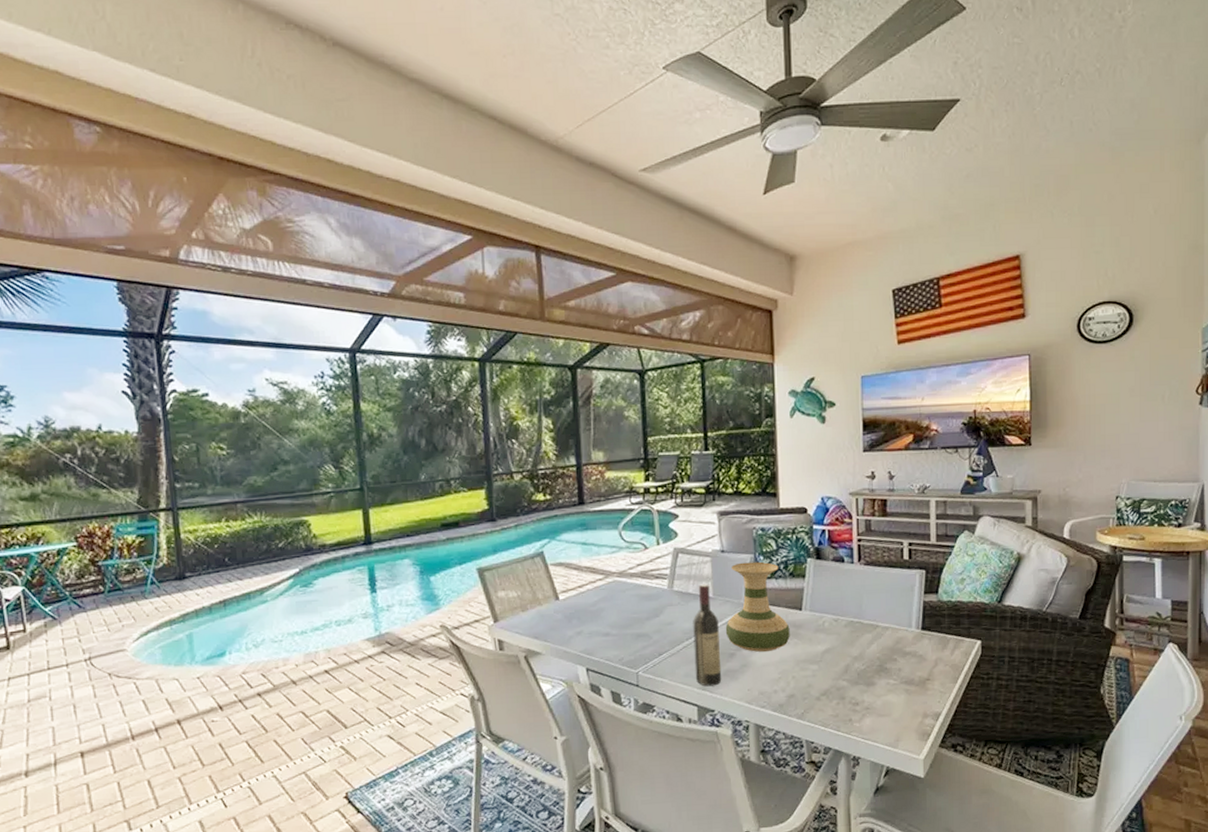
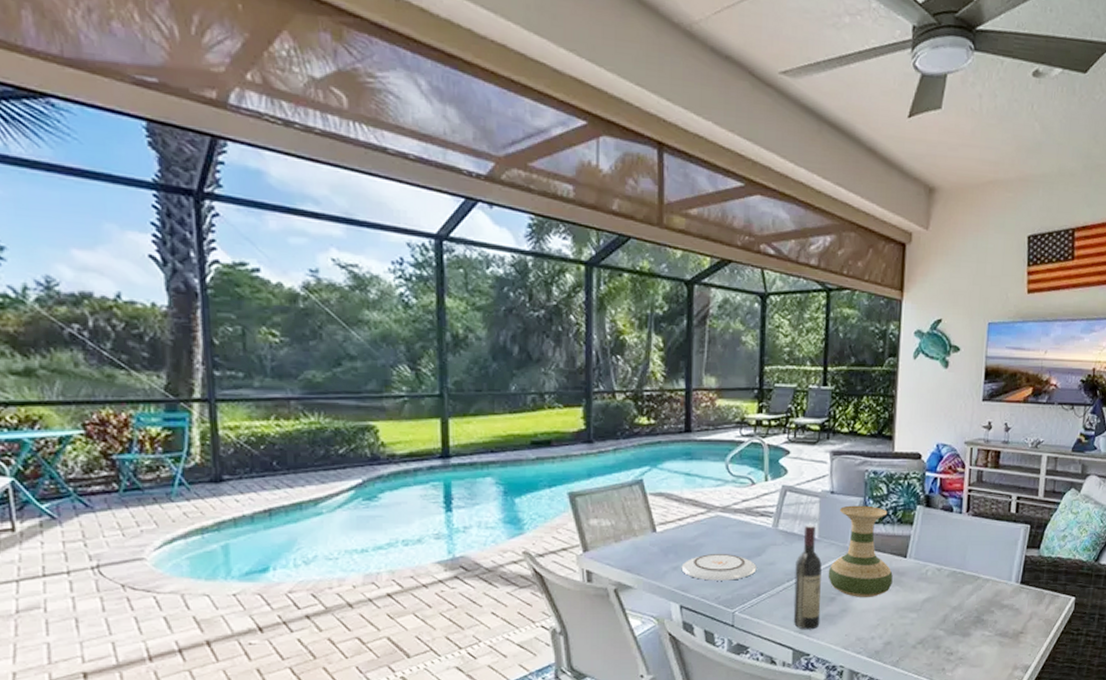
plate: none [585,616,656,643] -> present [681,554,757,581]

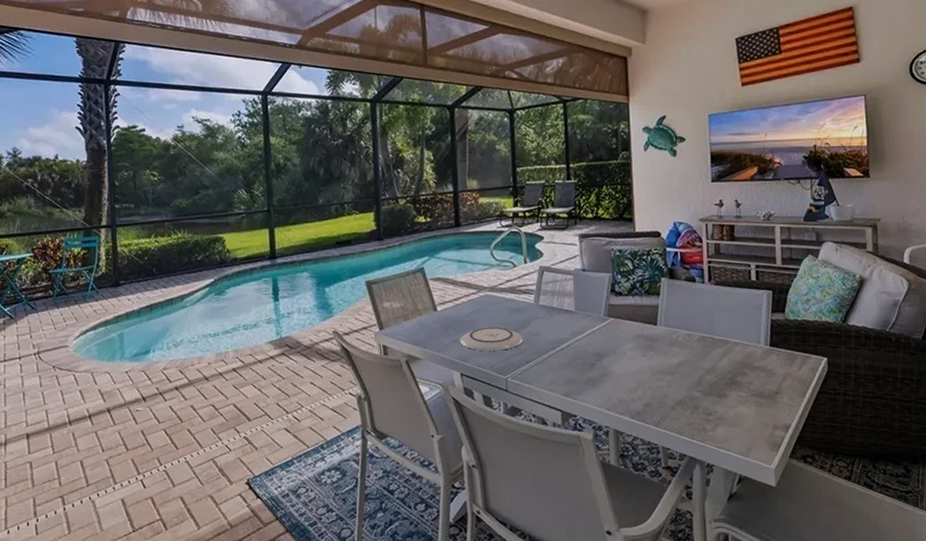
wine bottle: present [793,525,822,630] -> none [557,299,584,393]
vase: present [828,505,893,597] -> none [586,280,646,363]

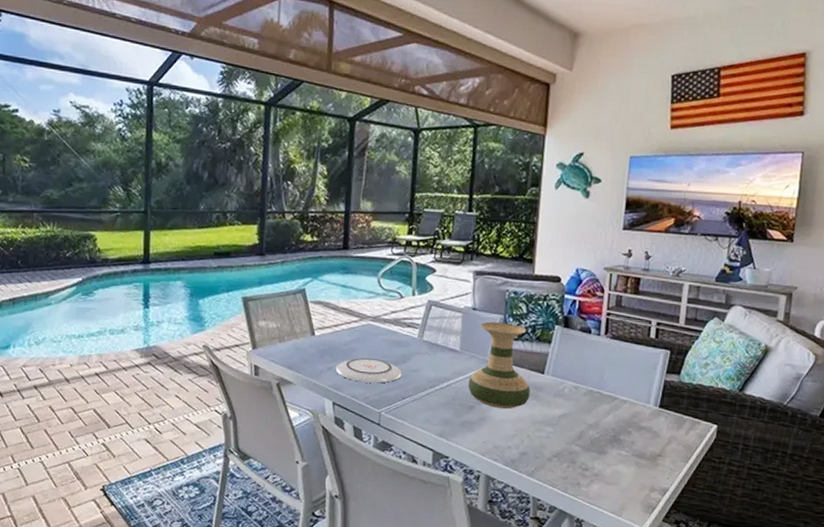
vase: none [586,280,646,363] -> present [468,321,530,409]

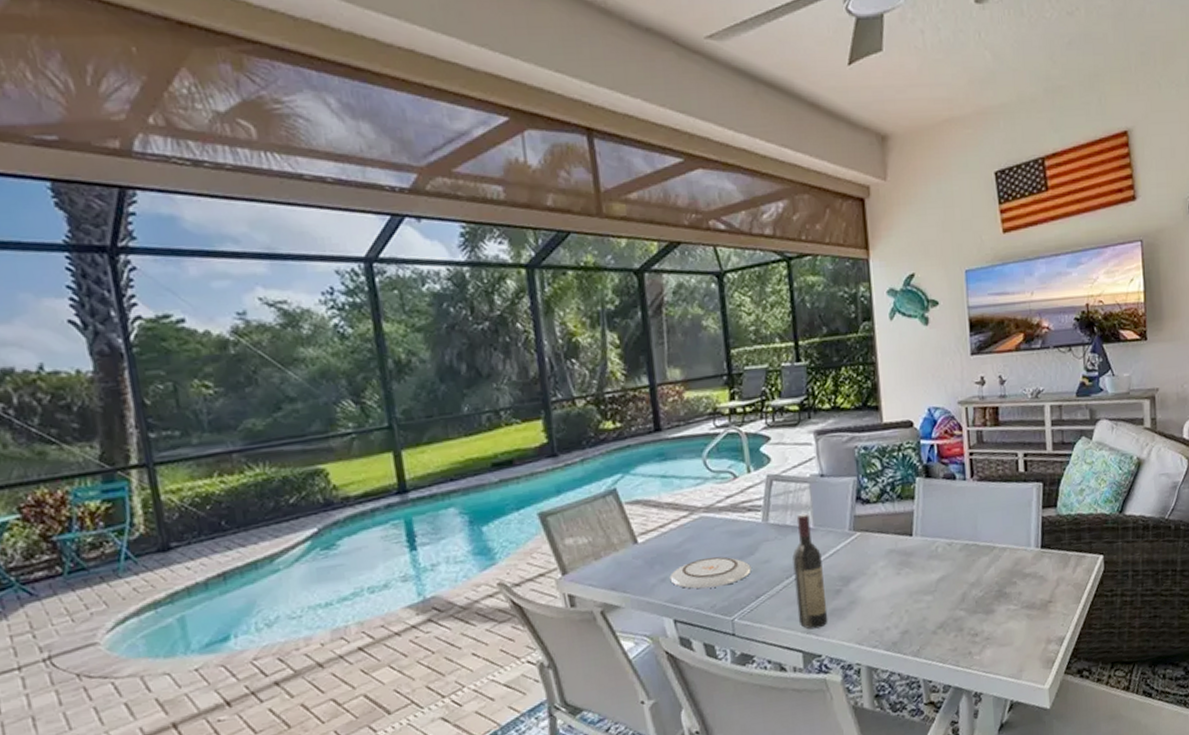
wine bottle: none [434,337,463,435] -> present [792,513,828,630]
vase: present [468,321,530,409] -> none [829,484,901,587]

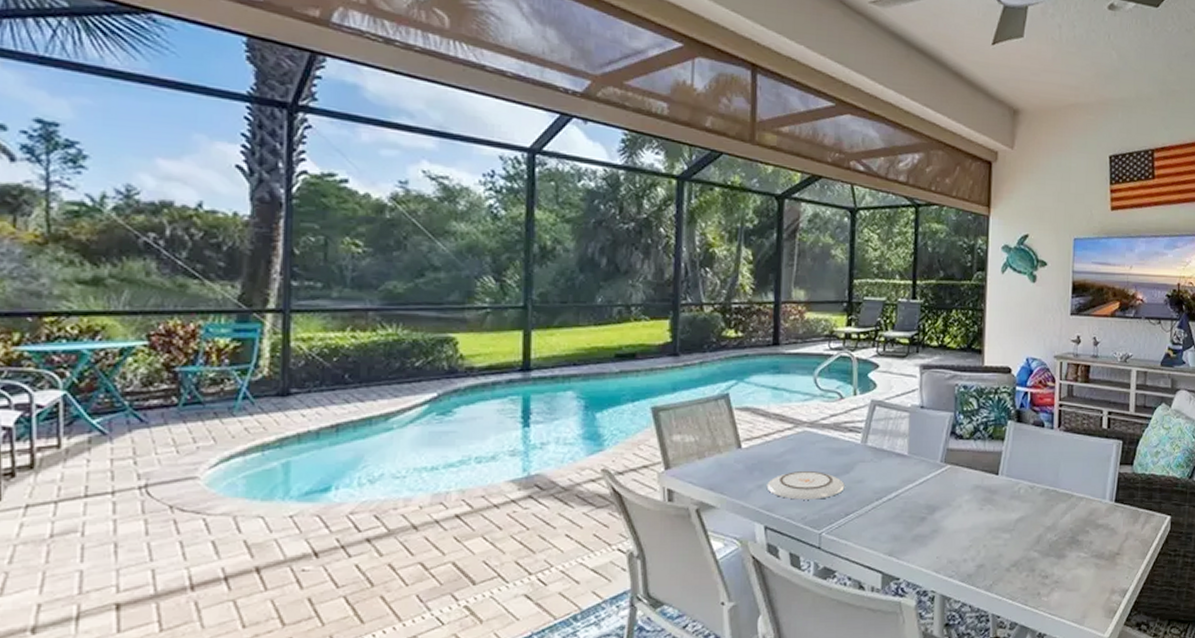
wine bottle: present [792,513,828,630] -> none [882,441,912,552]

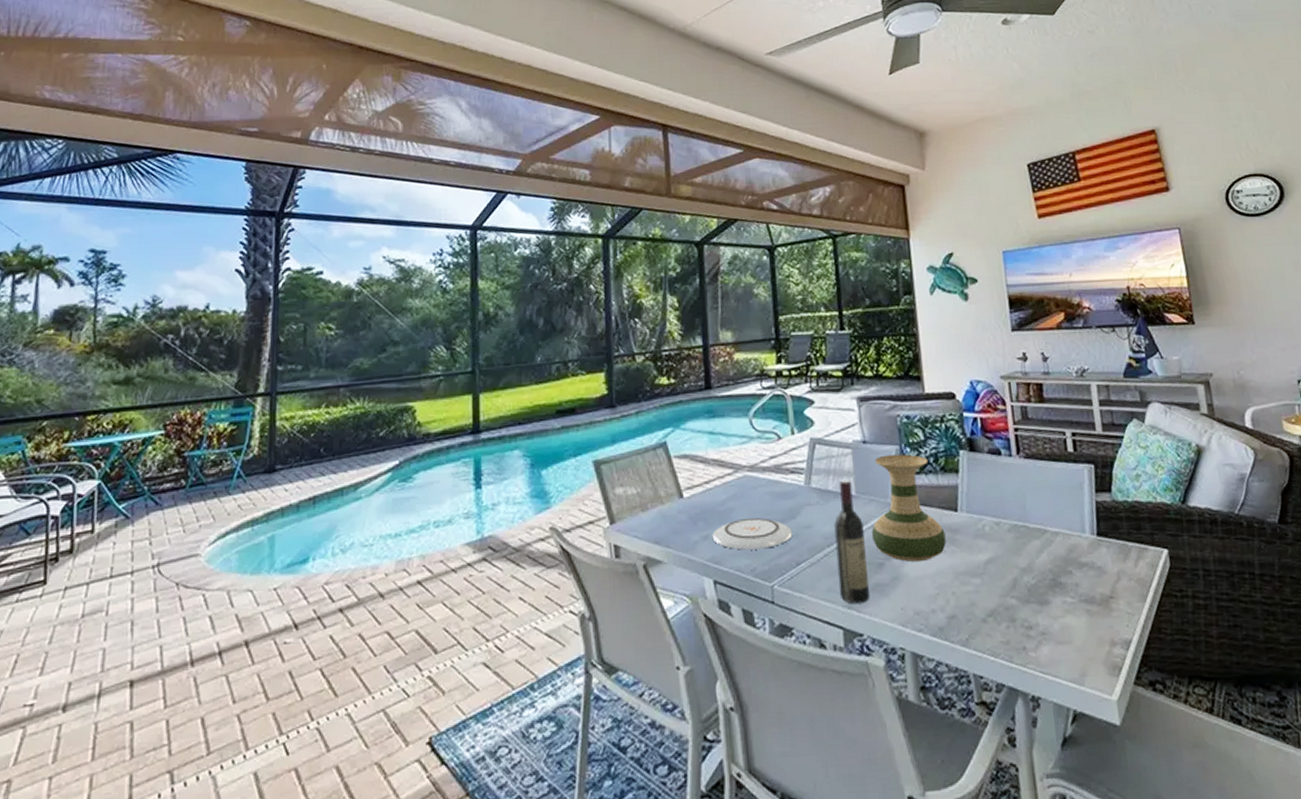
wine bottle: none [882,441,912,552] -> present [834,479,870,604]
vase: none [918,420,985,517] -> present [871,454,946,562]

